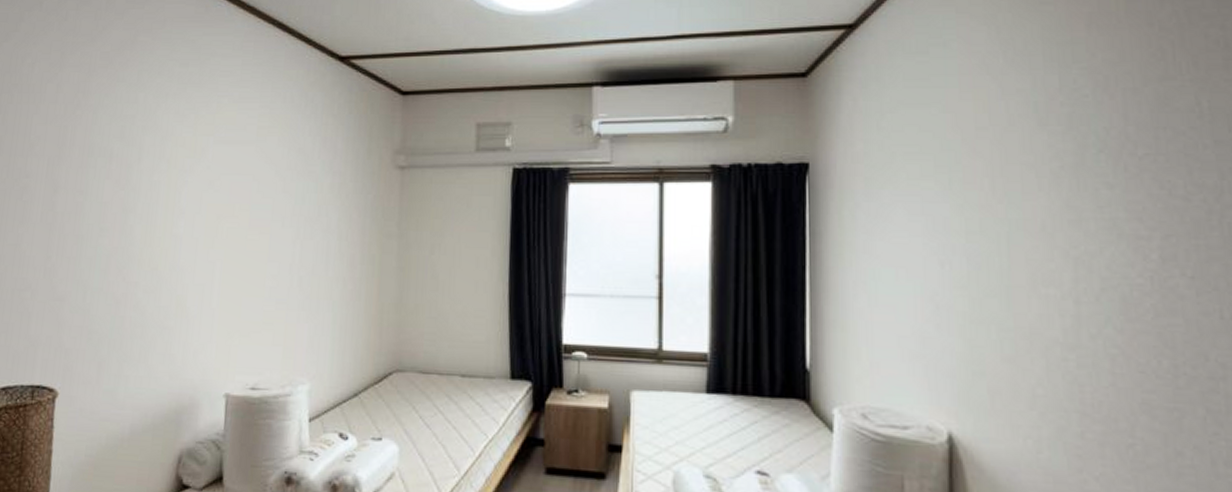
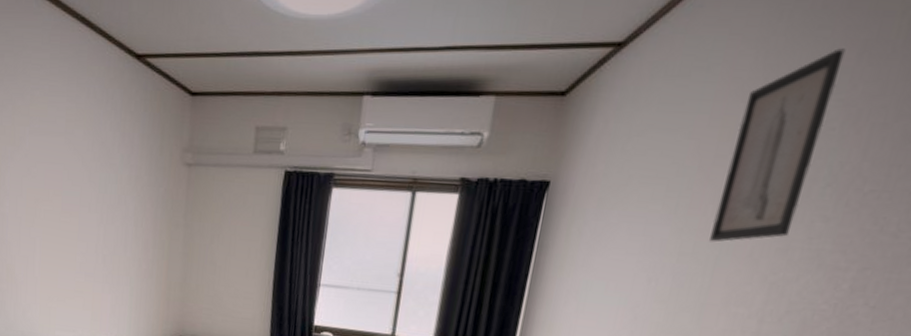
wall art: none [991,21,1077,218] -> present [709,48,846,243]

